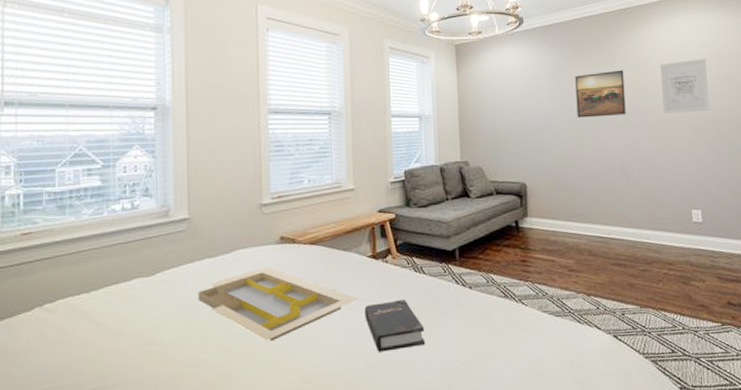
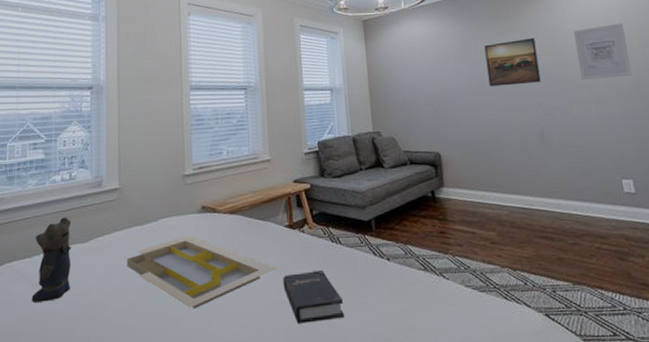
teddy bear: none [90,249,135,340] -> present [31,217,71,302]

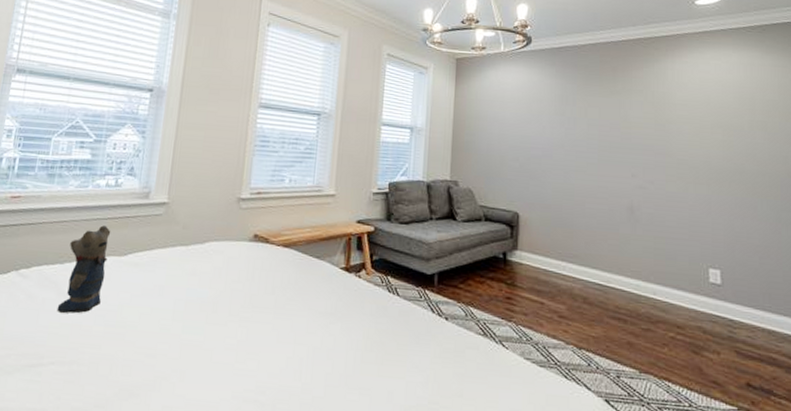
serving tray: present [126,235,277,308] -> none [164,263,326,342]
hardback book: present [283,269,344,324] -> none [330,319,392,375]
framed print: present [484,37,541,87] -> none [582,102,639,152]
wall art: present [574,23,633,80] -> none [682,100,738,159]

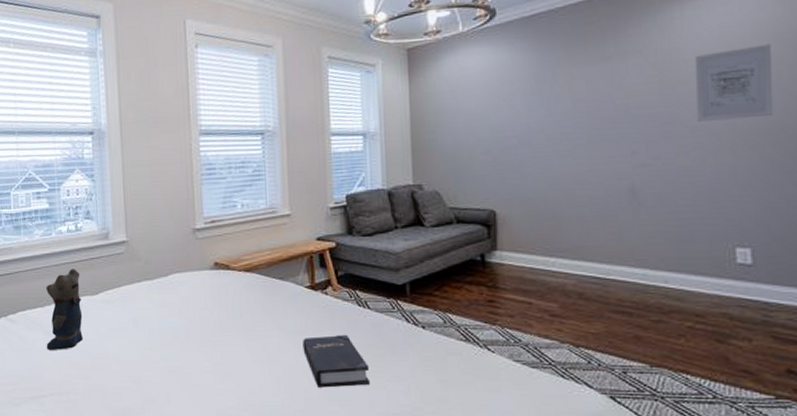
hardback book: none [330,319,392,375] -> present [302,334,369,388]
wall art: none [682,100,738,159] -> present [696,44,774,121]

